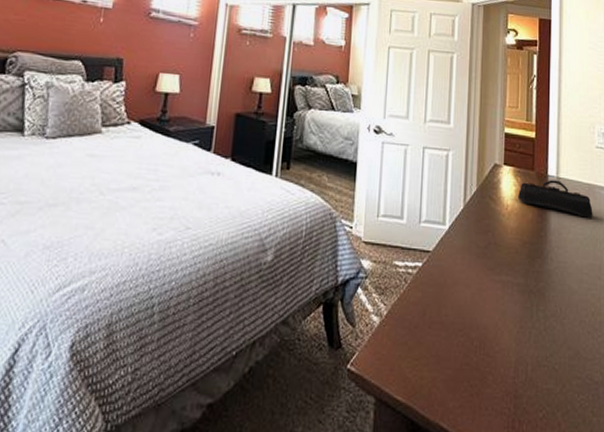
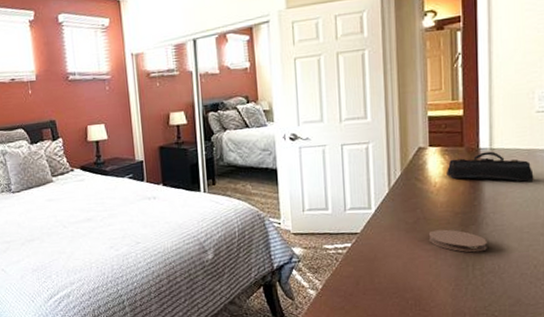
coaster: none [497,259,551,291] -> present [428,229,487,253]

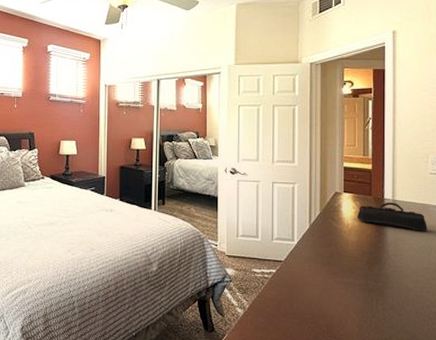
coaster: present [428,229,487,253] -> none [340,265,389,289]

